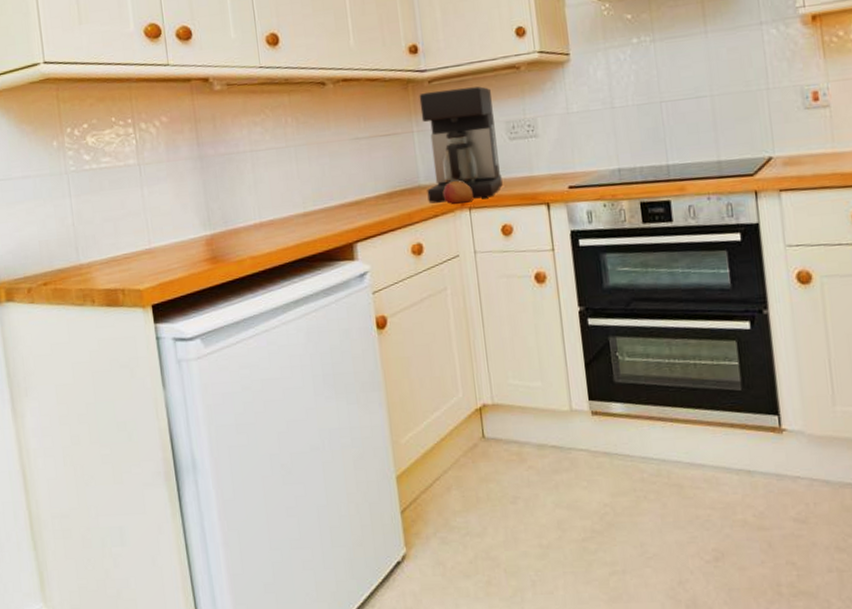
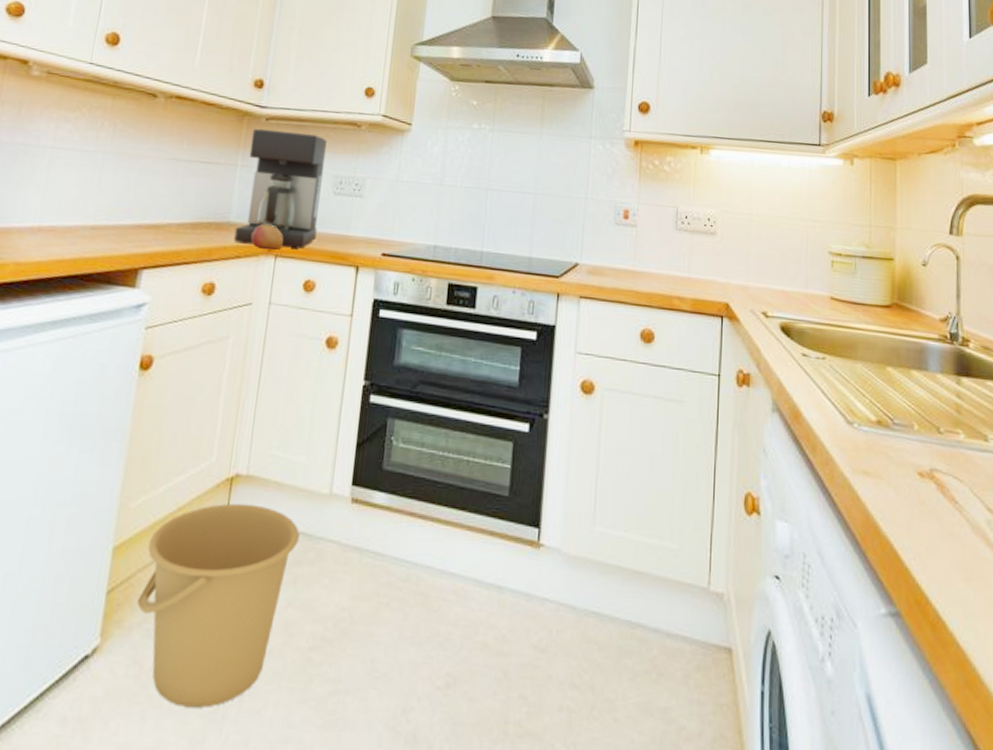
bucket: none [423,428,552,594] -> present [137,503,300,708]

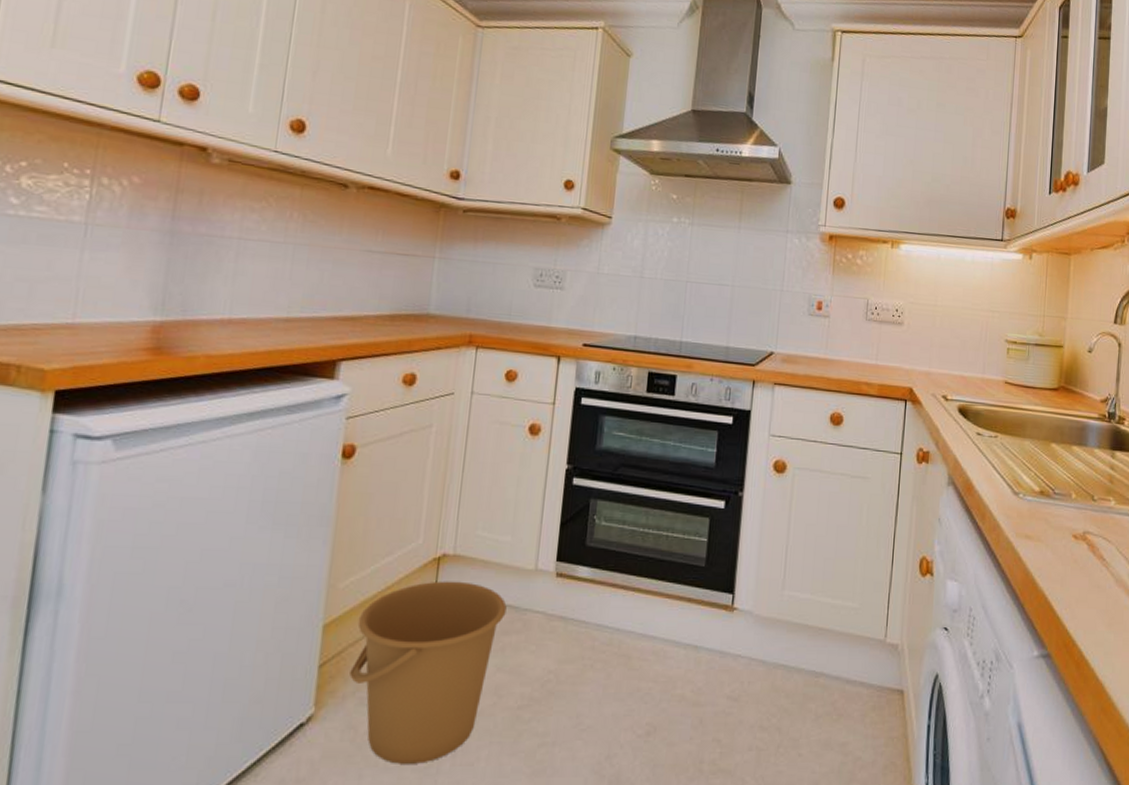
coffee maker: present [234,128,327,249] -> none [434,220,526,340]
fruit: present [251,224,284,251] -> none [451,316,484,342]

